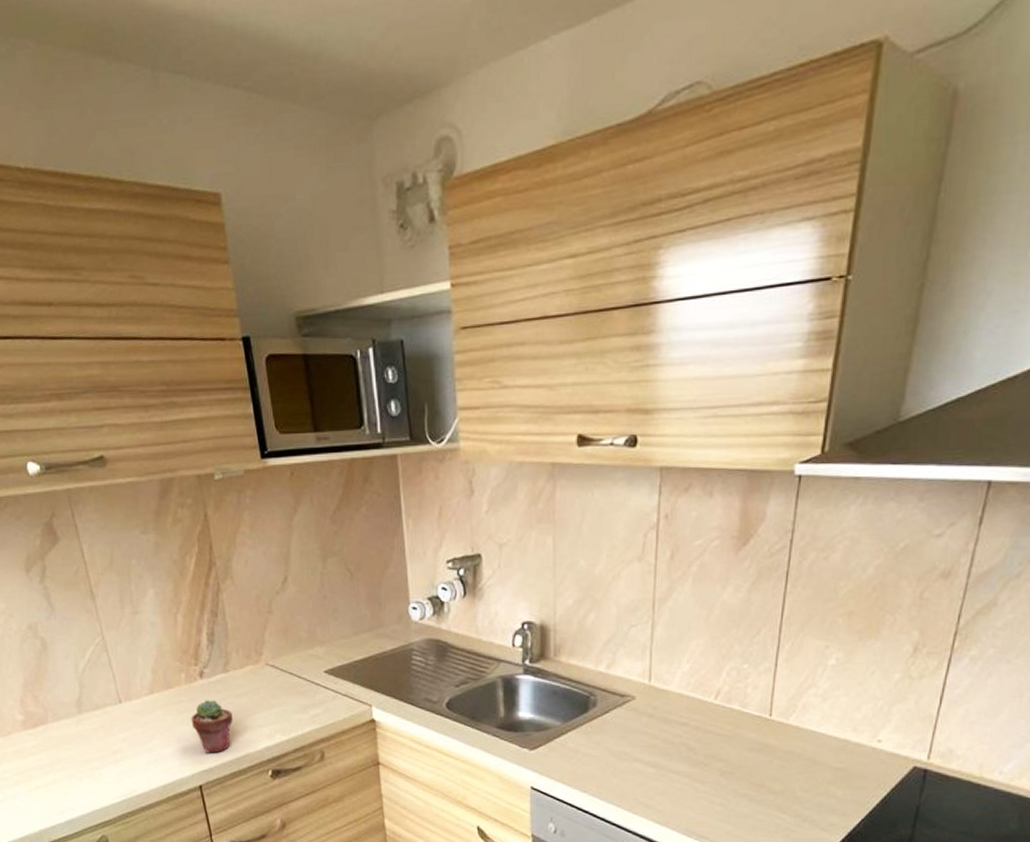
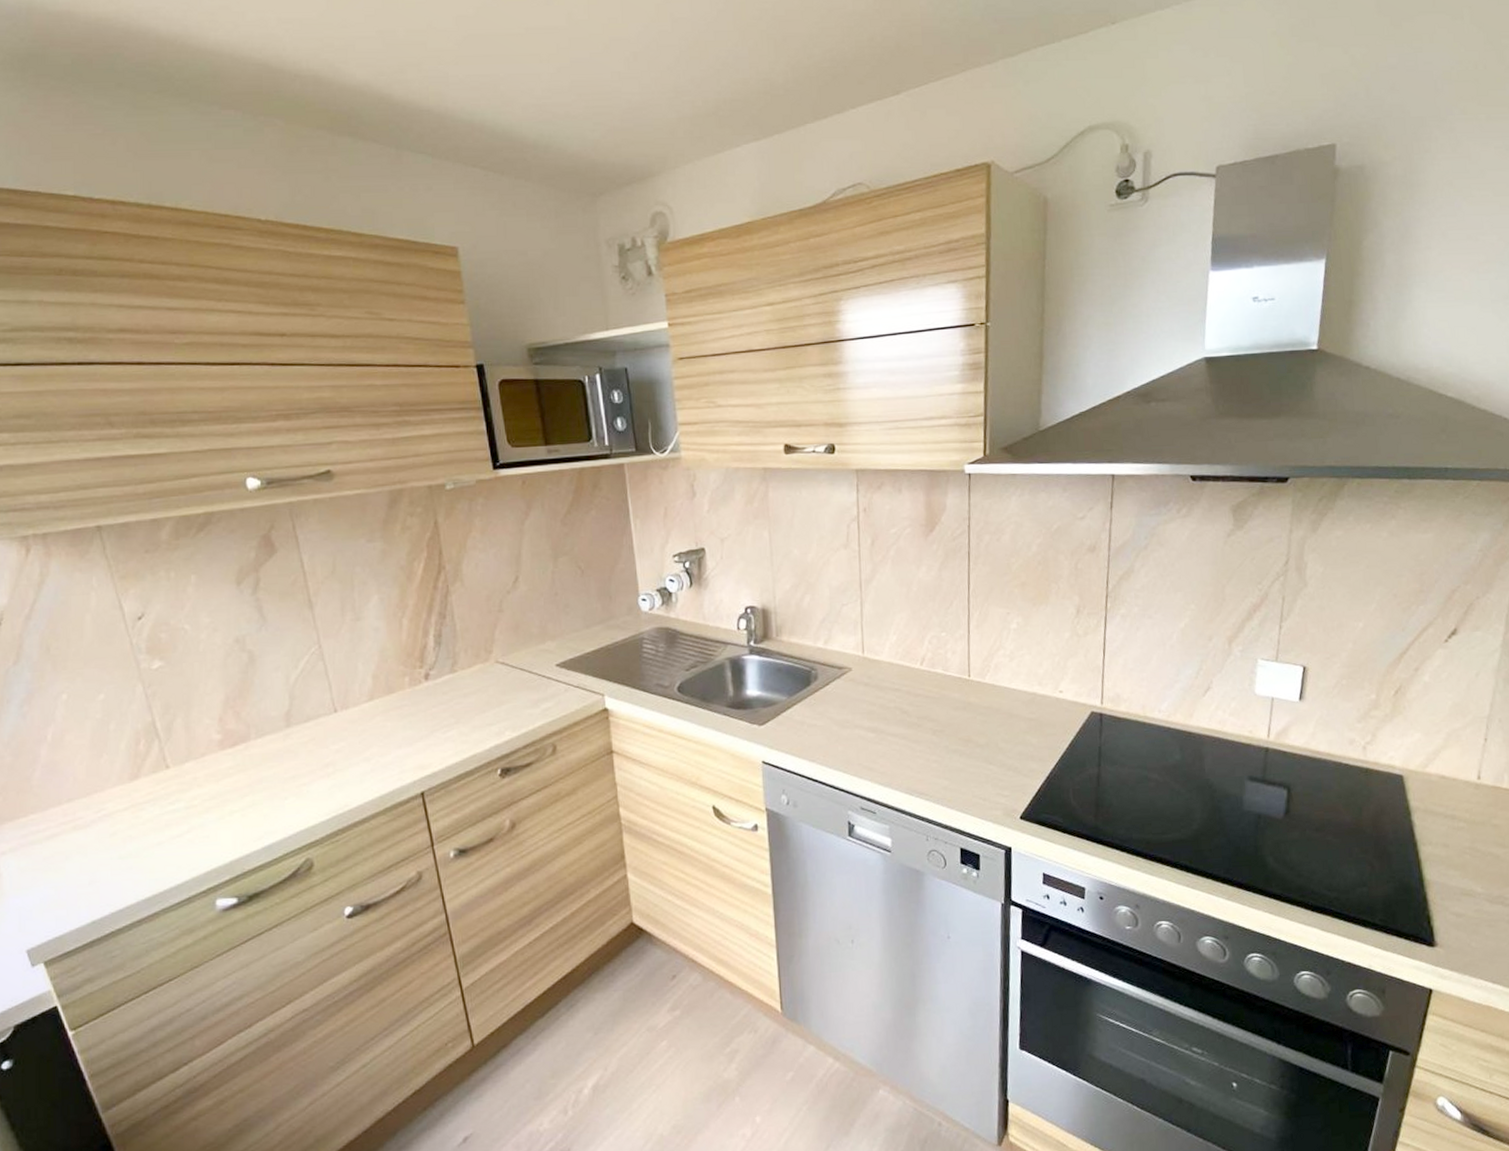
potted succulent: present [191,700,233,753] -> none [414,702,459,757]

